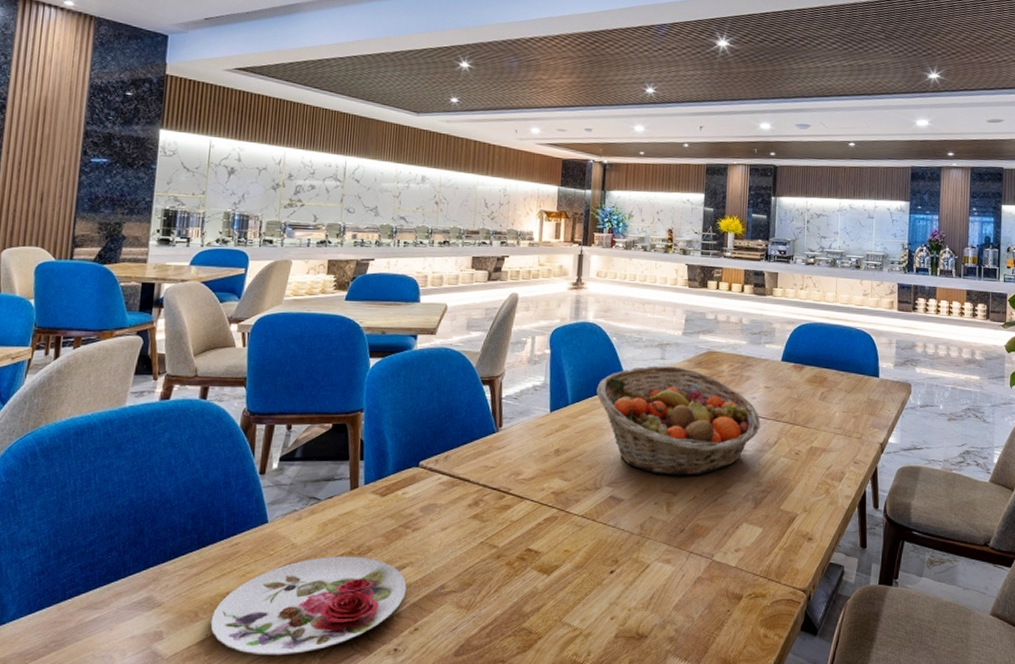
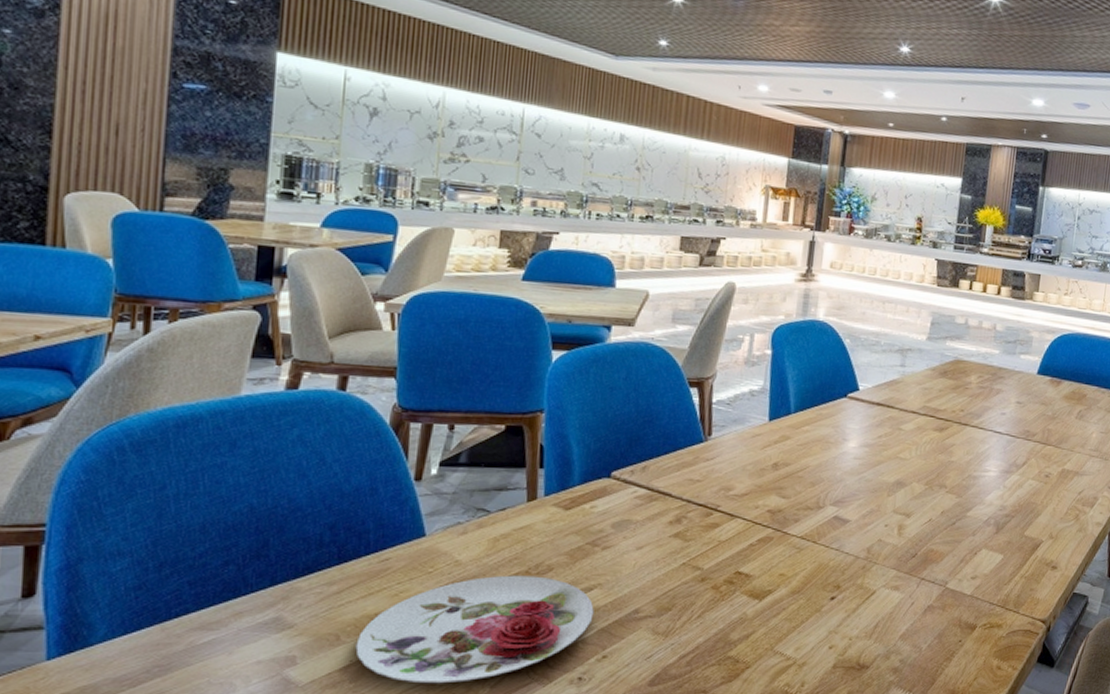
fruit basket: present [596,365,760,476] -> none [824,373,1009,497]

